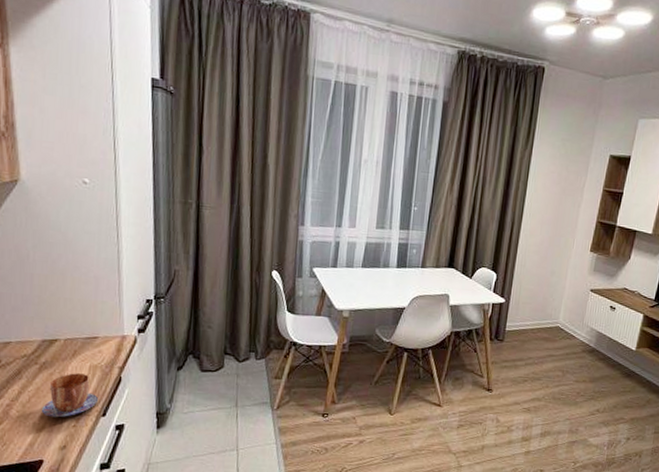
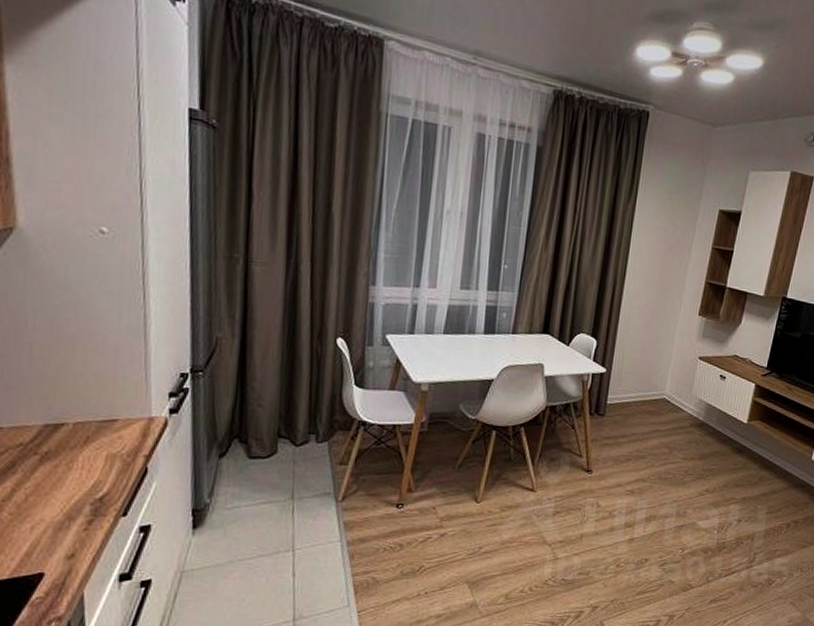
mug: present [42,373,98,418] -> none [43,464,117,520]

